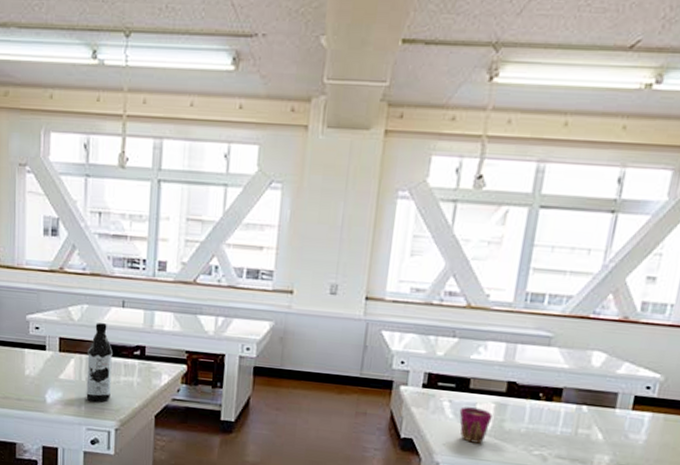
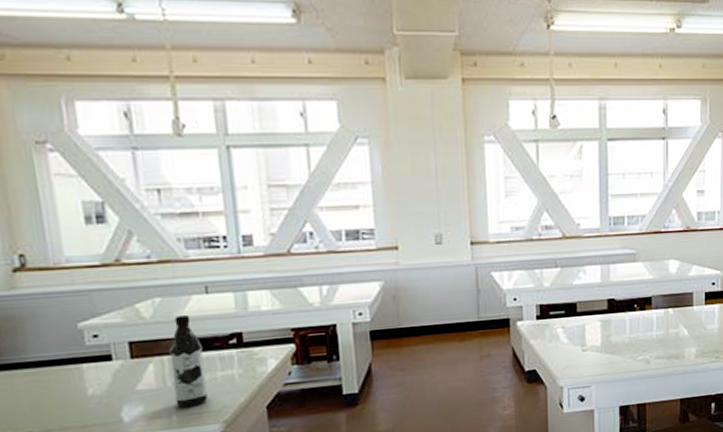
cup: present [459,407,493,444] -> none [572,328,600,362]

